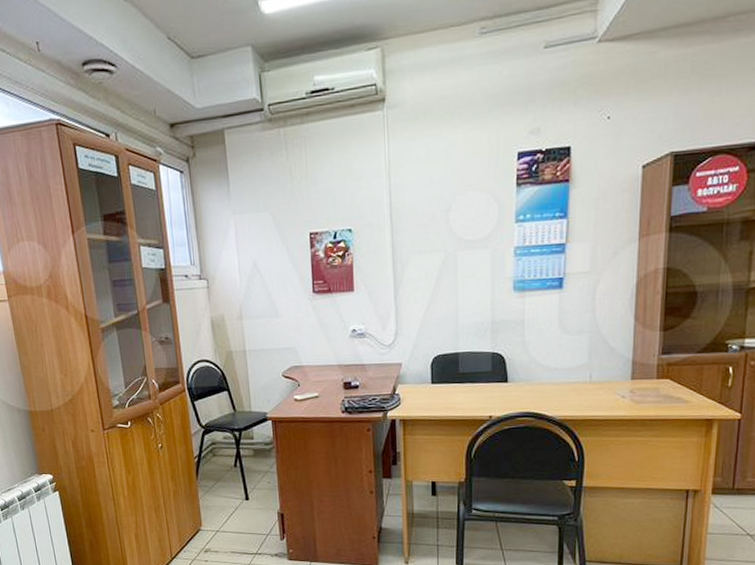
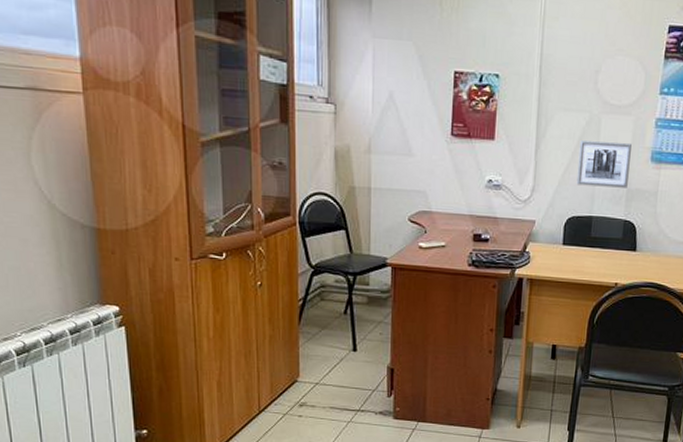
wall art: none [438,275,492,324] -> present [576,140,632,188]

